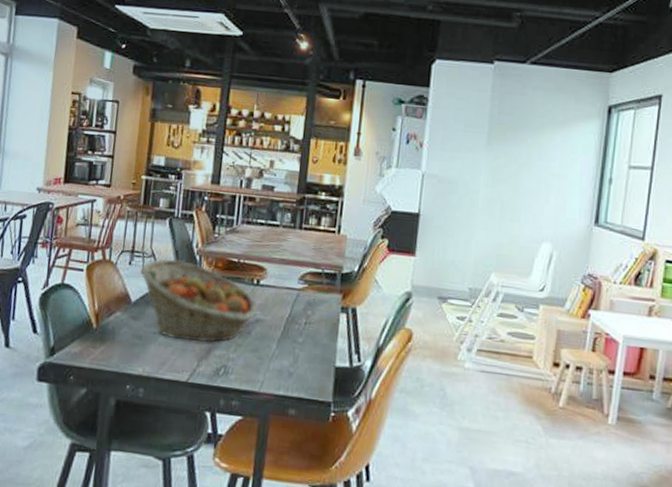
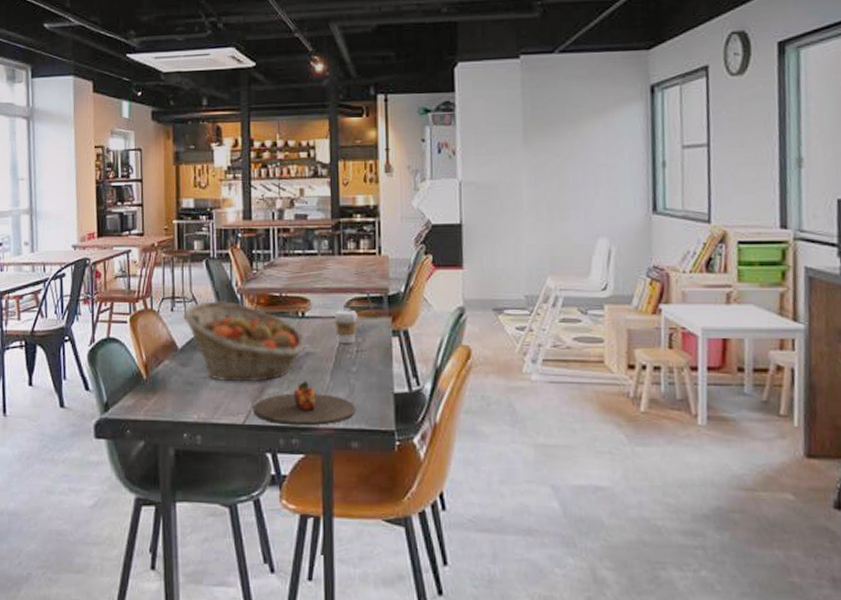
plate: none [198,346,297,390] -> present [253,381,355,426]
coffee cup: none [287,281,311,316] -> present [334,309,358,344]

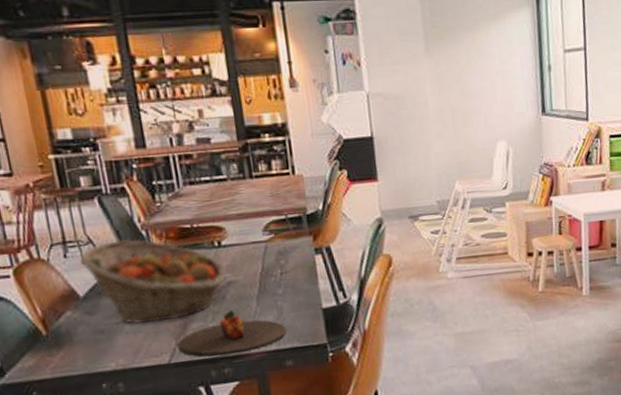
coffee cup: present [334,309,358,344] -> none [253,233,279,268]

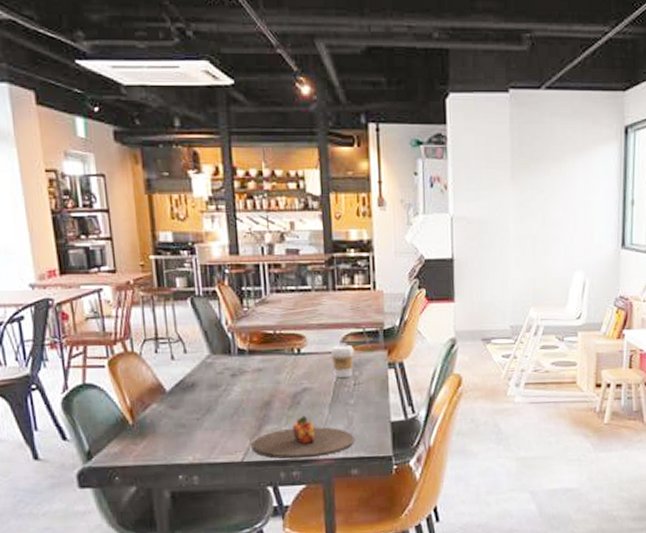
fruit basket: present [80,239,226,324] -> none [169,339,303,422]
coffee cup: none [253,233,279,268] -> present [330,344,354,378]

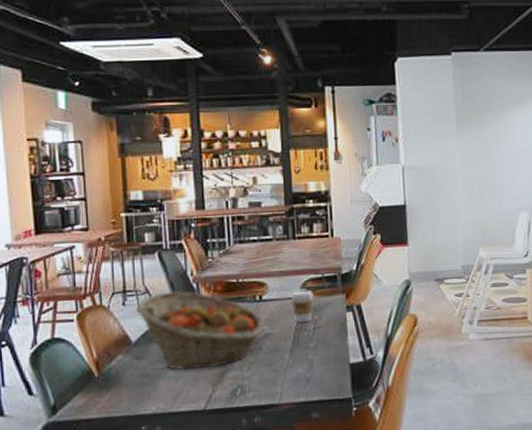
fruit basket: none [169,339,303,422] -> present [136,290,264,370]
plate: present [251,415,354,459] -> none [214,361,314,406]

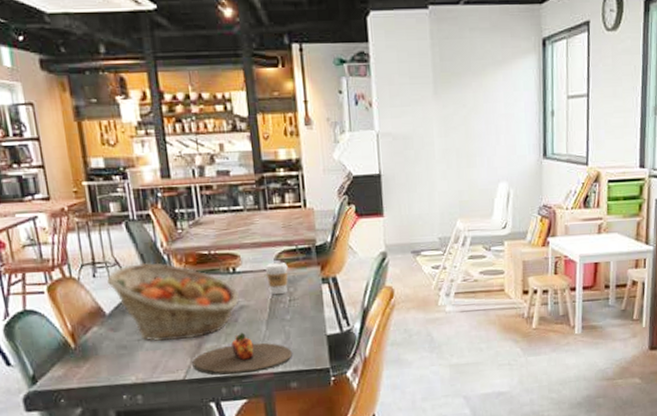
plate: none [214,361,314,406] -> present [192,332,292,376]

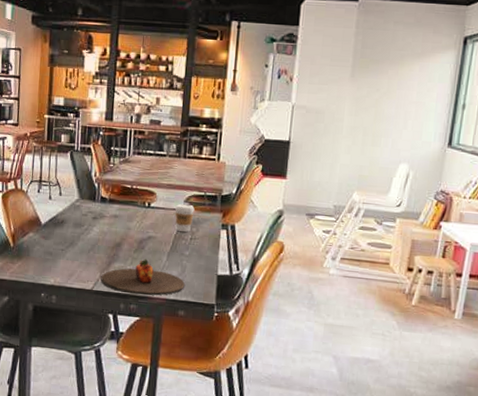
fruit basket: present [107,262,239,342] -> none [48,186,149,256]

